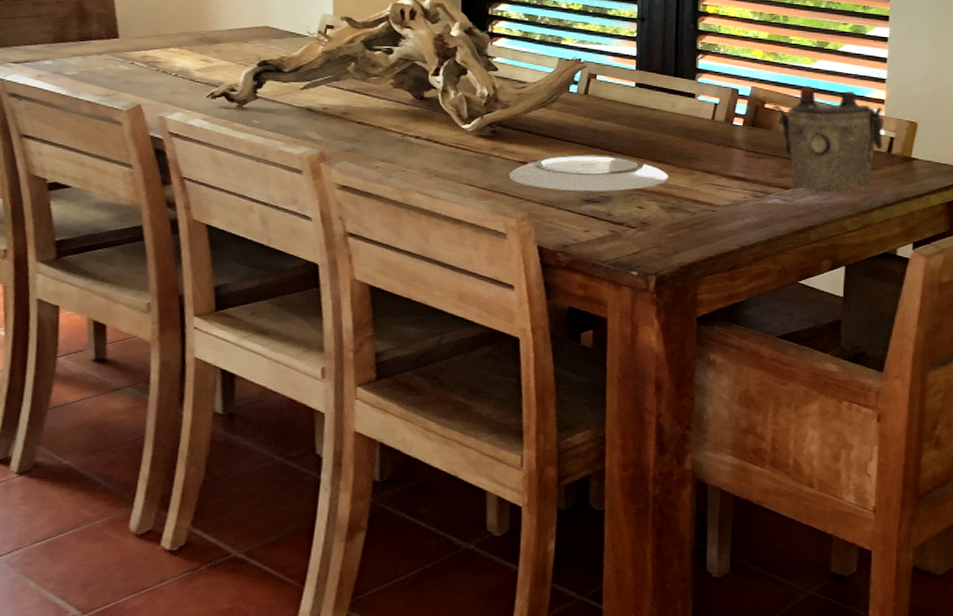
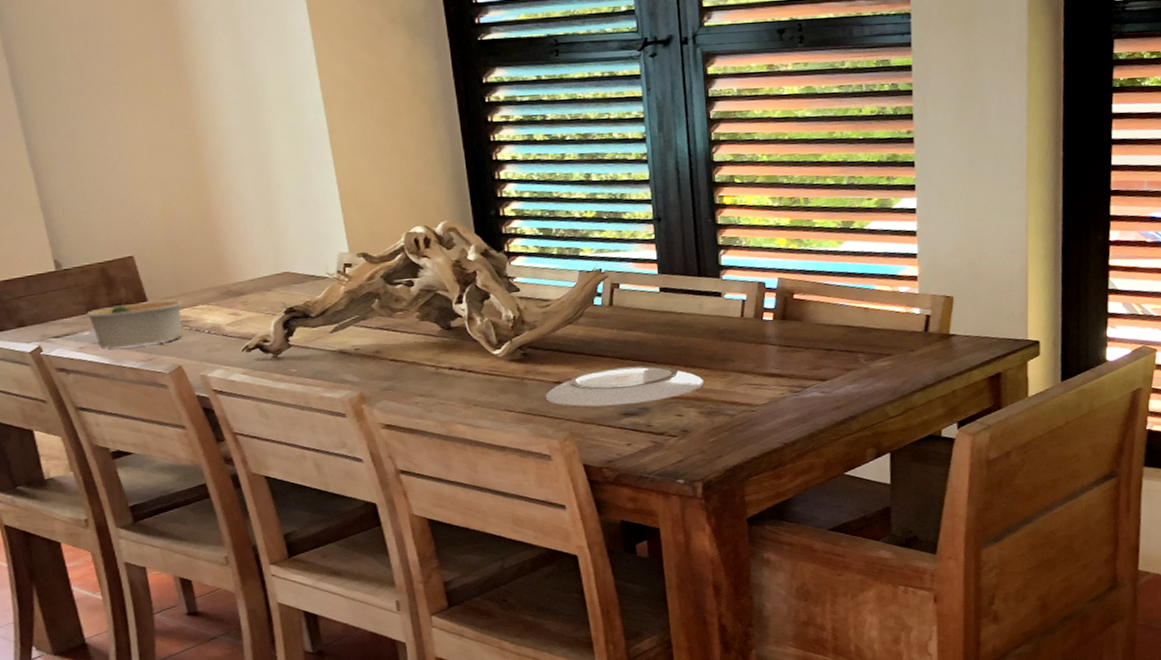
bowl: none [52,39,153,81] -> present [86,300,183,348]
teapot: present [771,85,884,193] -> none [800,269,919,381]

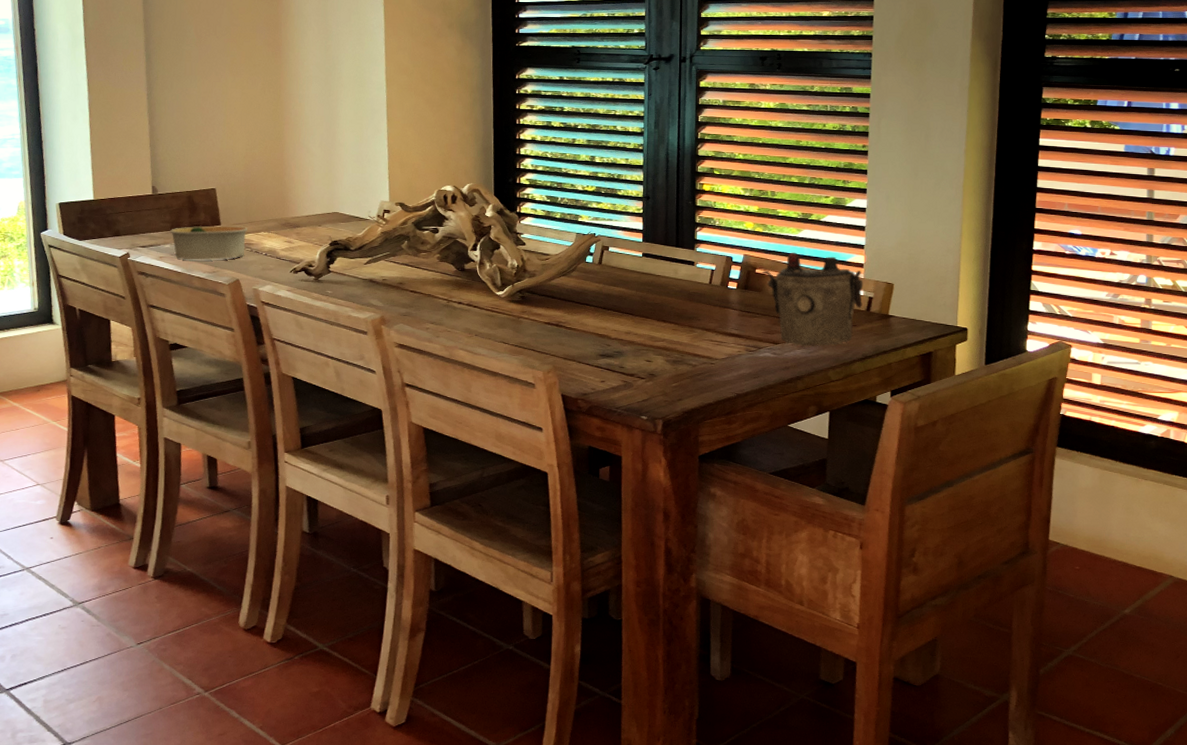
plate: present [545,365,705,407] -> none [536,316,673,347]
teapot: none [800,269,919,381] -> present [761,252,863,347]

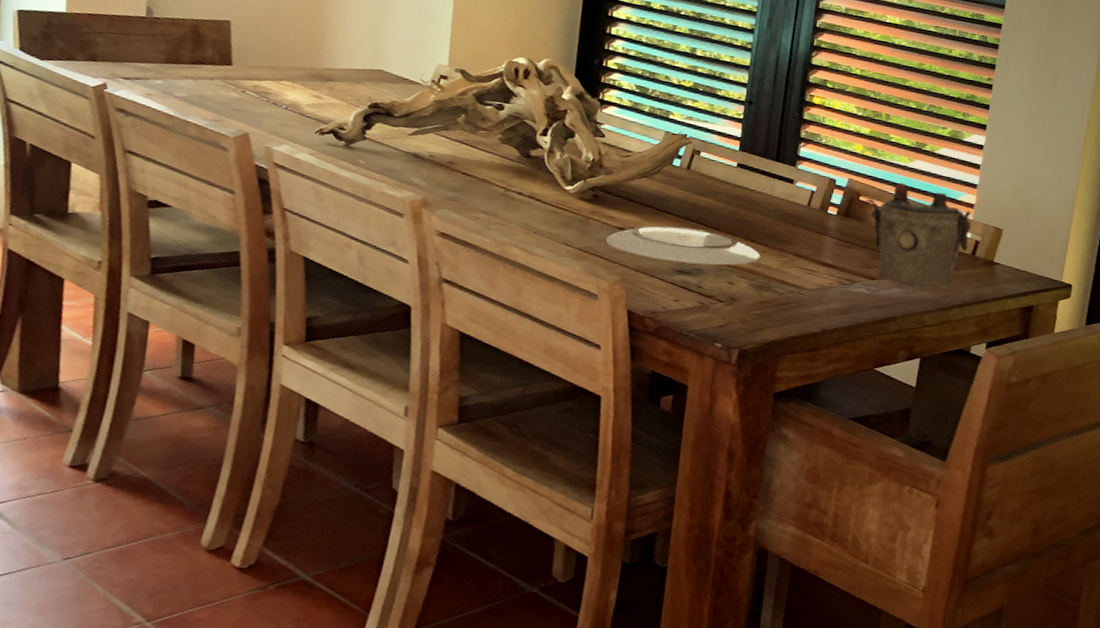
bowl: present [170,226,247,261] -> none [164,61,266,108]
plate: none [536,316,673,347] -> present [605,225,761,266]

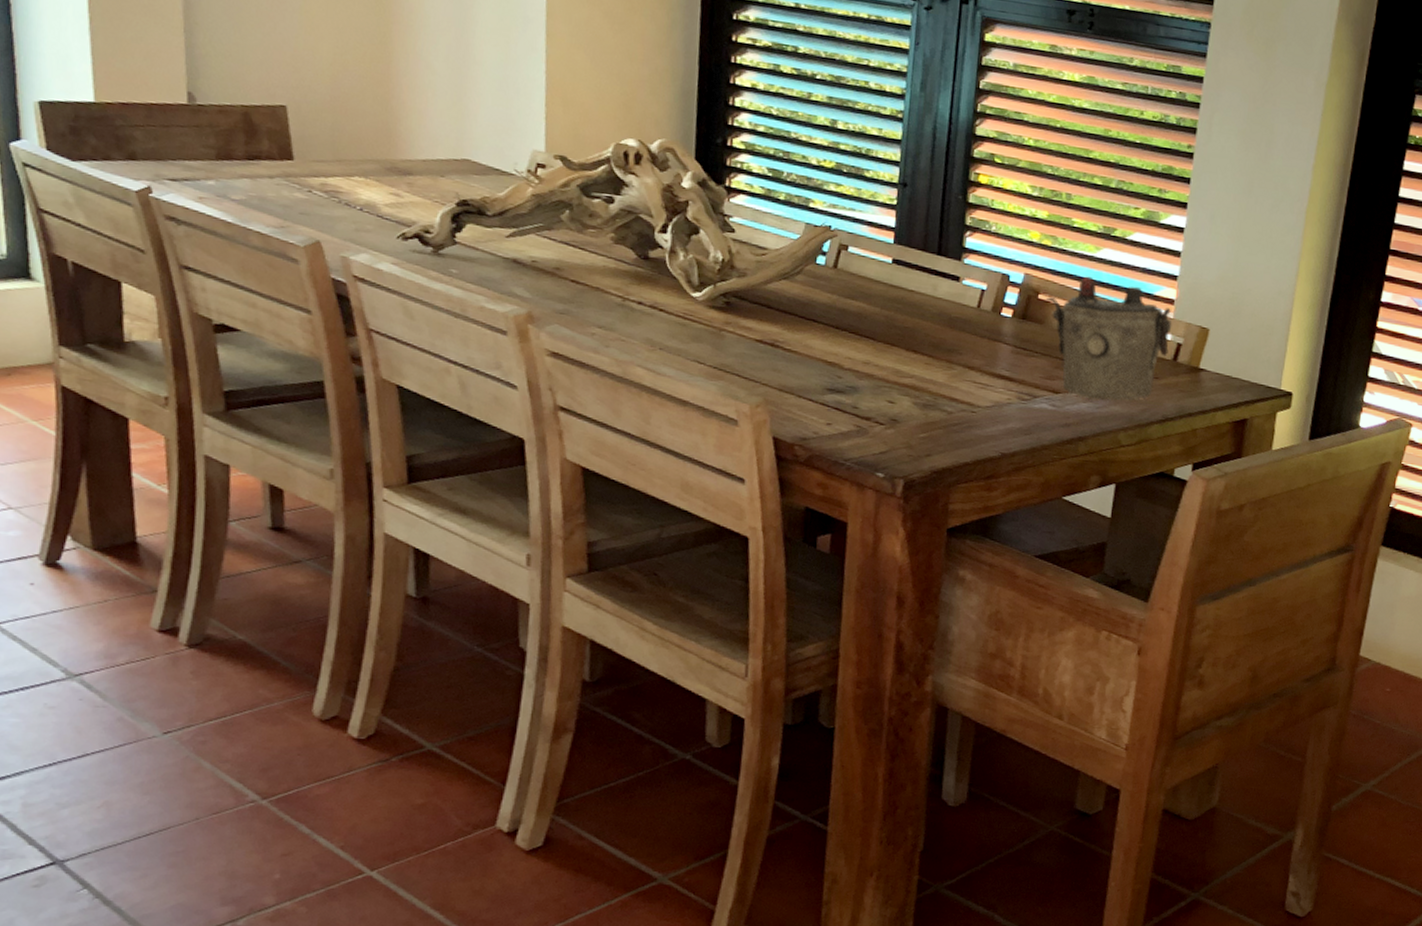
plate: present [605,225,761,266] -> none [743,336,926,382]

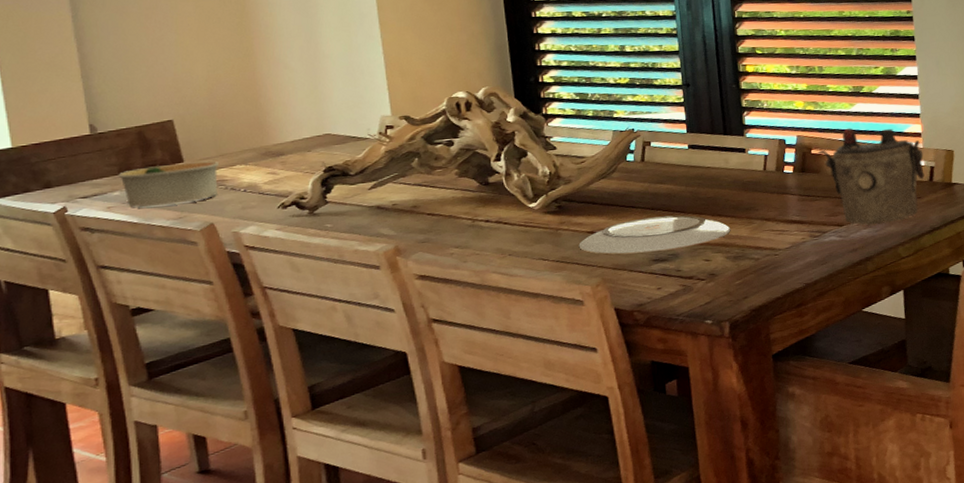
bowl: none [215,157,334,211] -> present [118,161,219,208]
plate: none [743,336,926,382] -> present [578,215,731,254]

